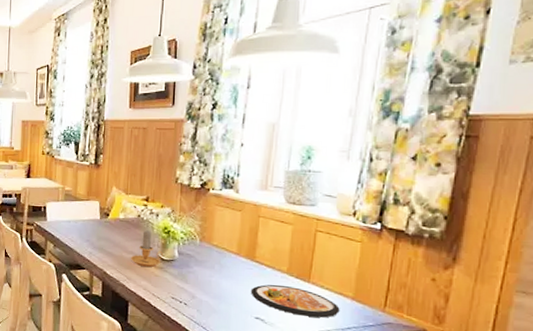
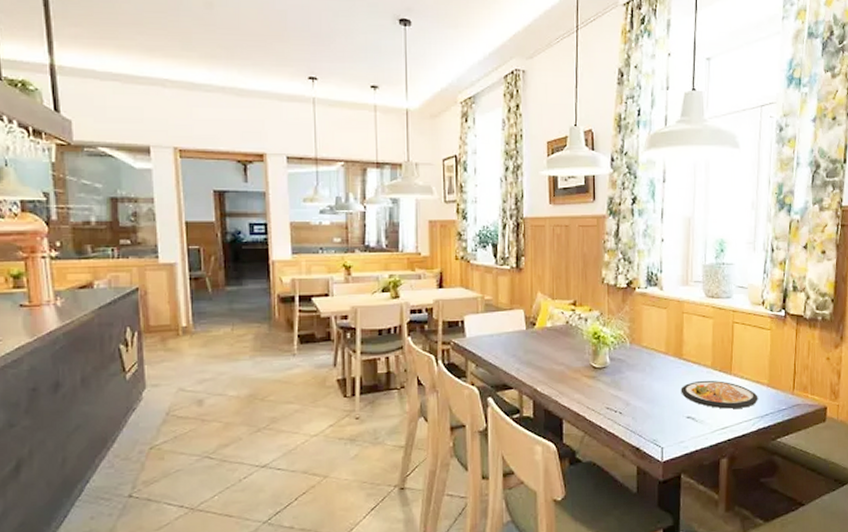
candle: present [130,230,163,268] -> none [561,337,595,379]

